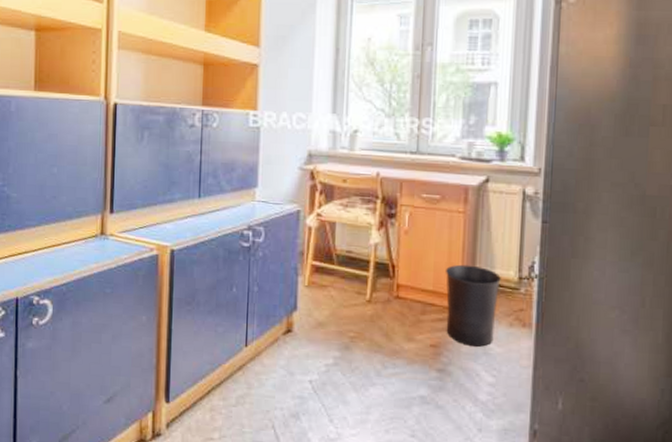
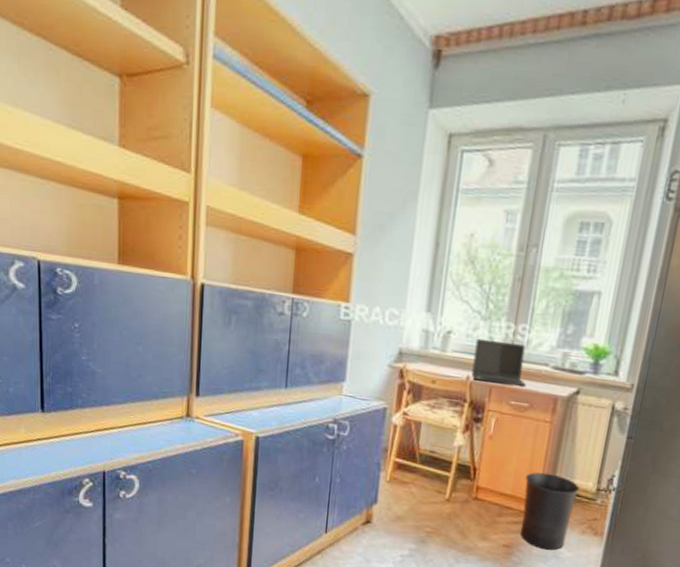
laptop: none [381,135,436,180] -> present [471,338,527,388]

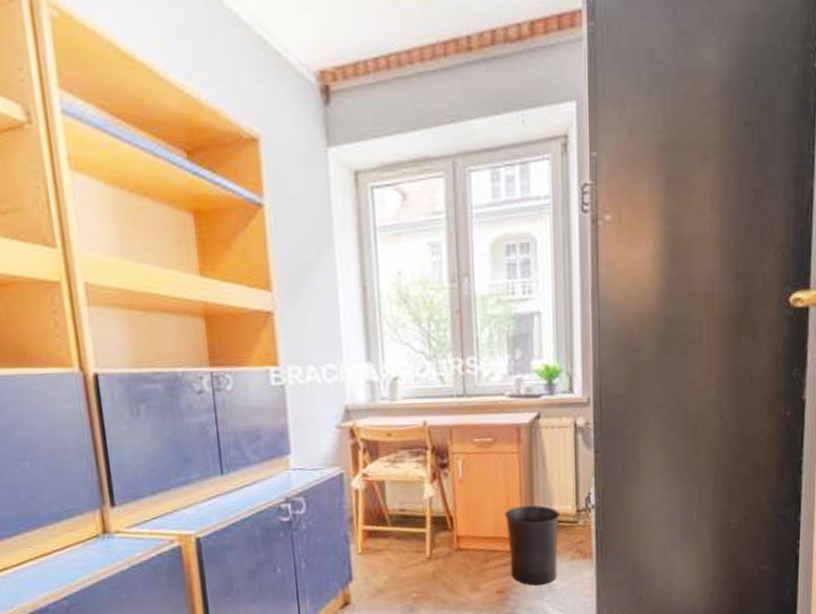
laptop: present [471,338,527,388] -> none [425,378,487,425]

